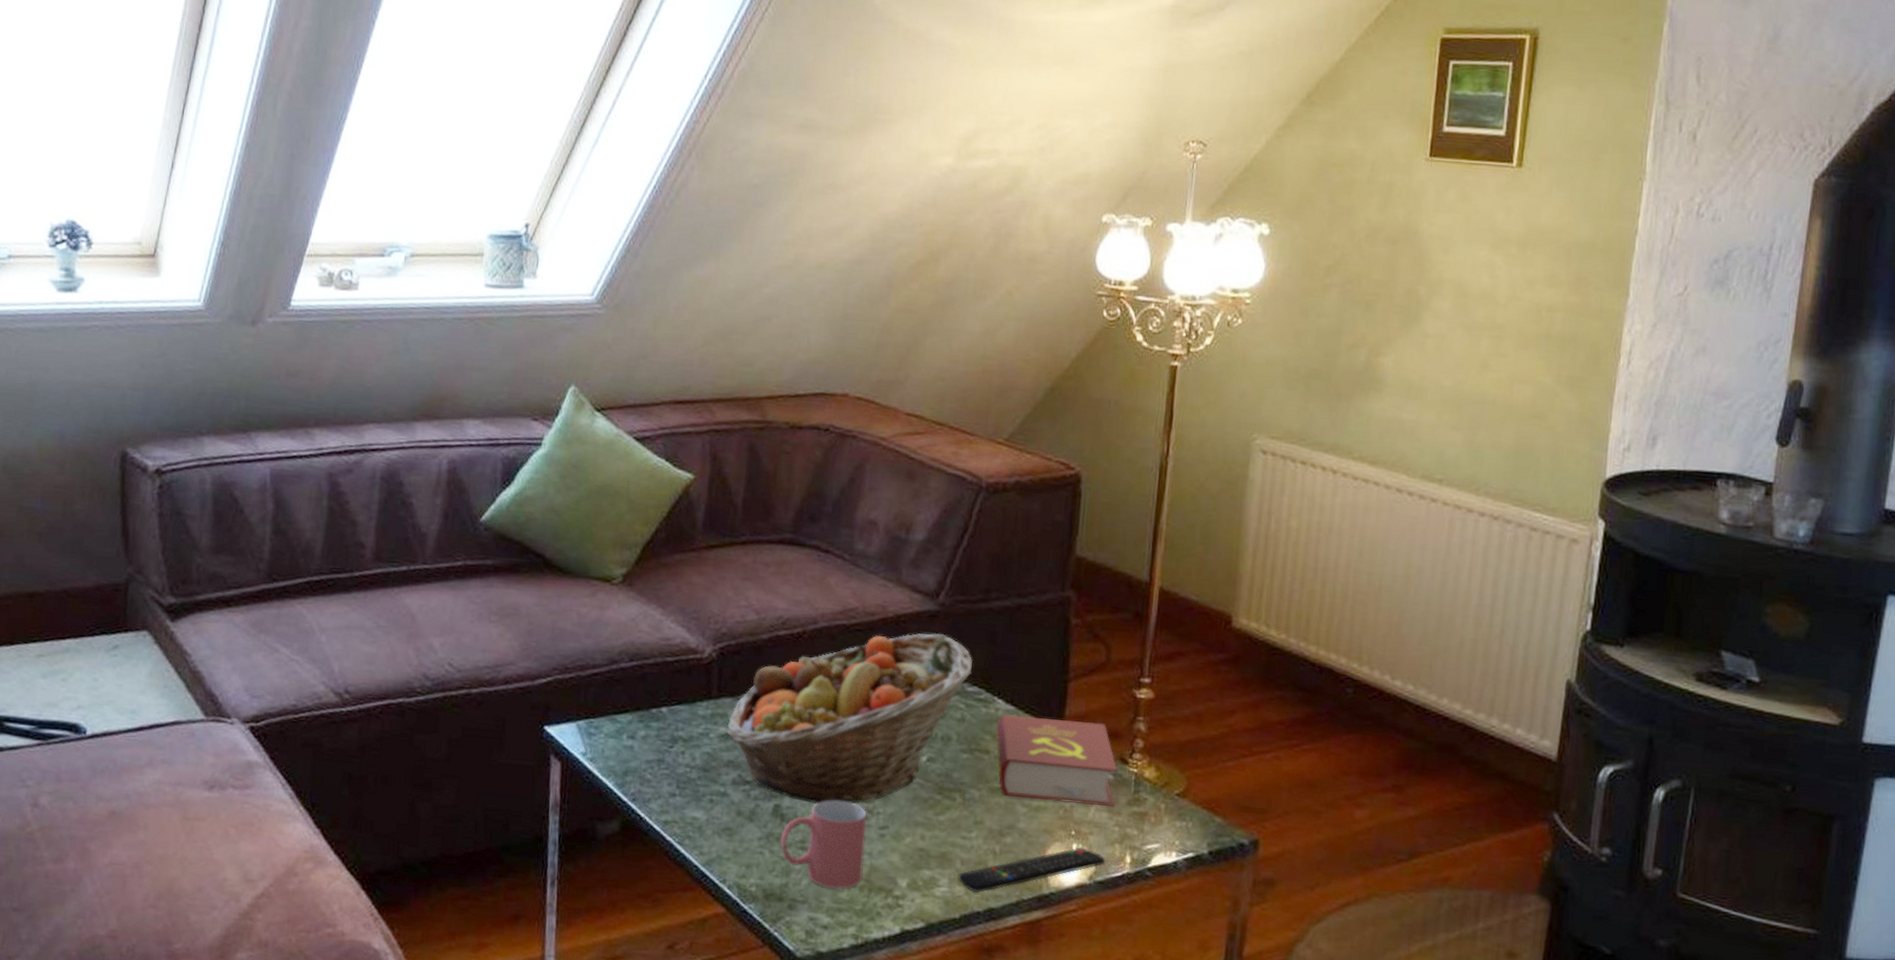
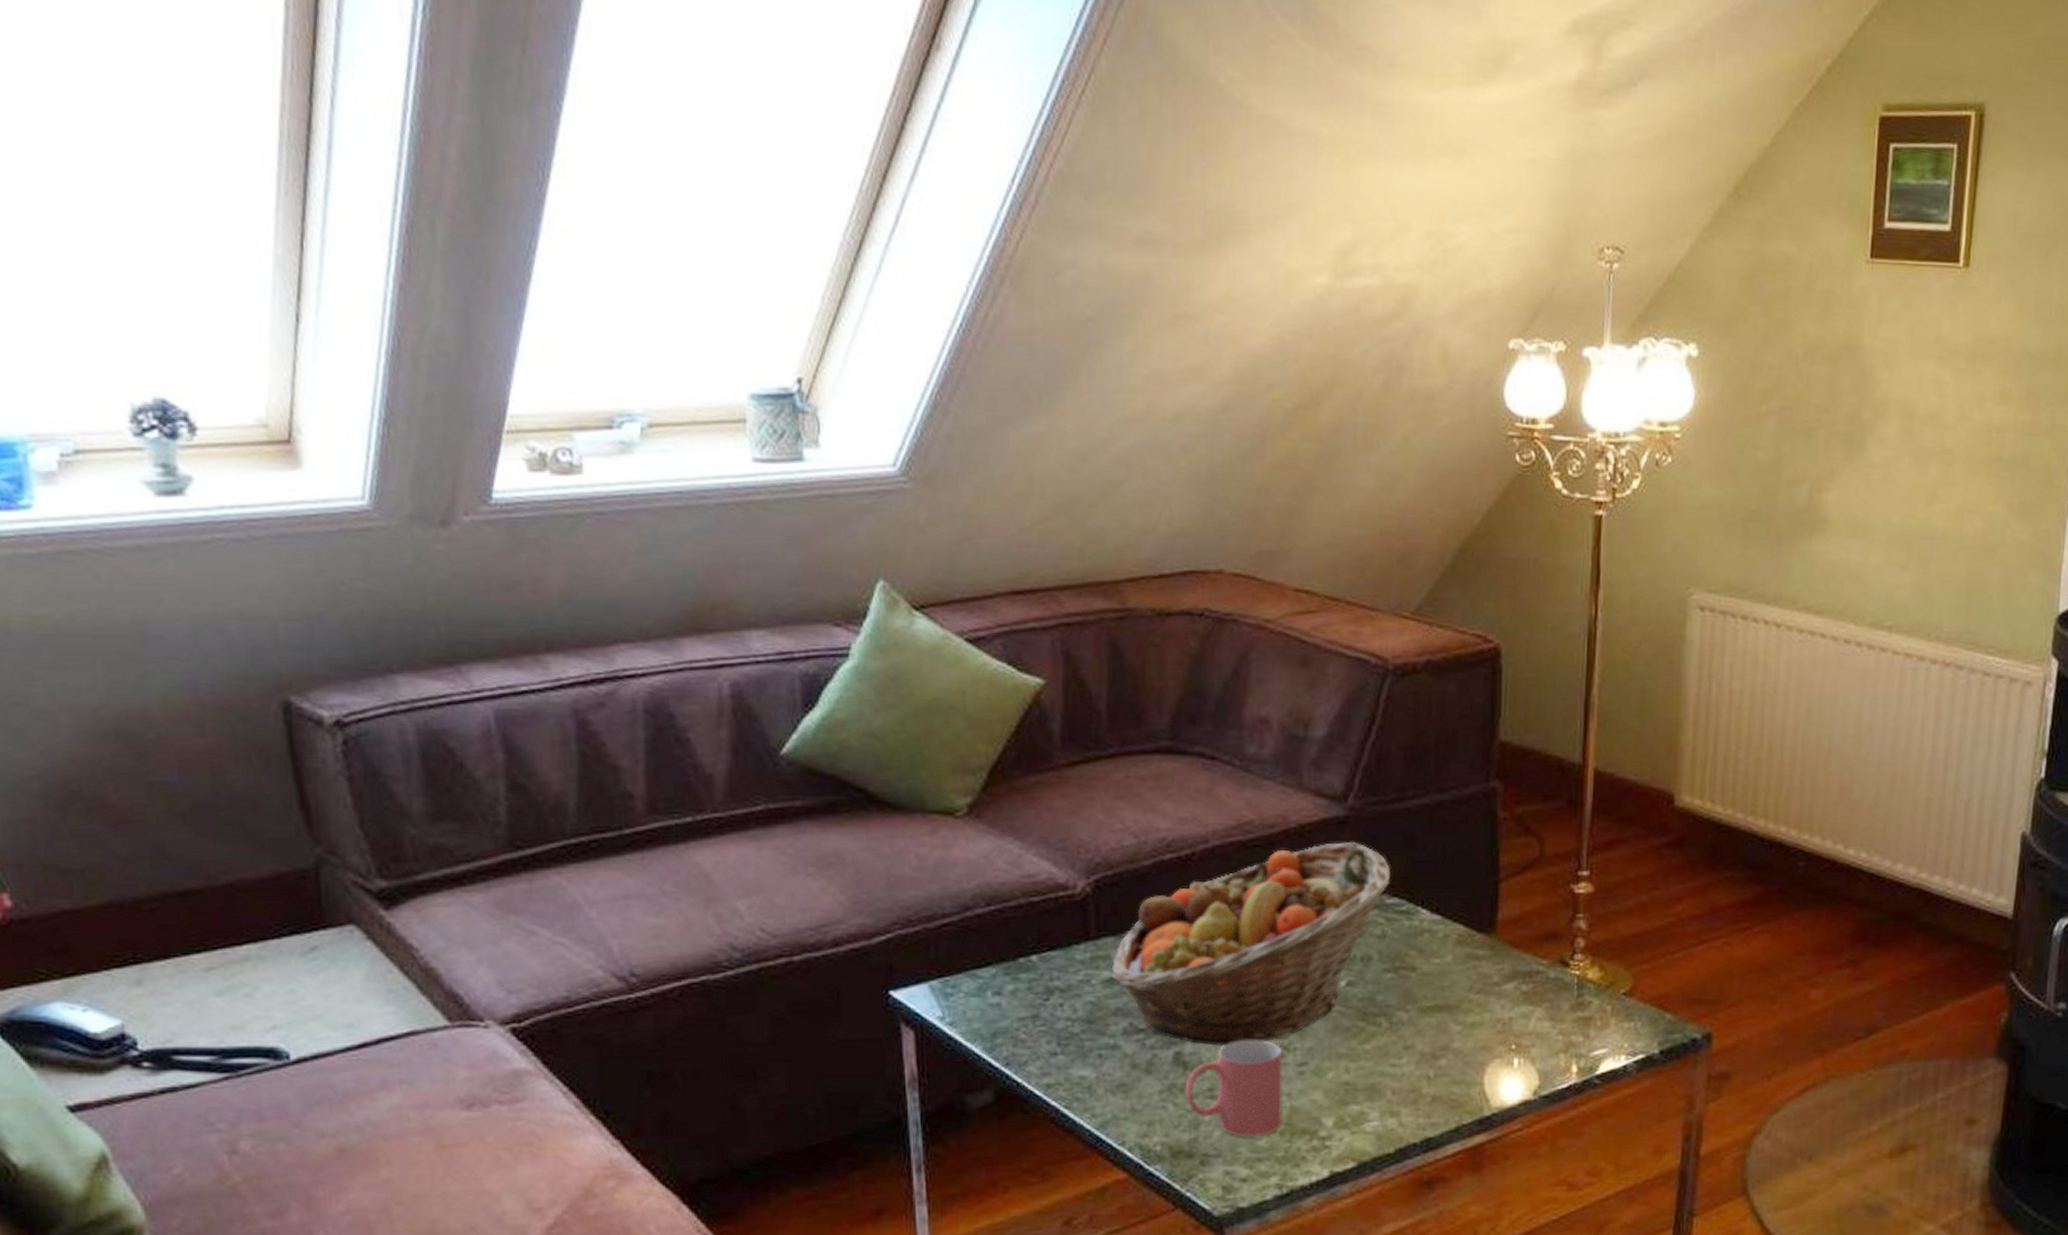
remote control: present [958,847,1106,893] -> none [1390,1061,1550,1123]
book: present [995,714,1118,806] -> none [1421,924,1558,1016]

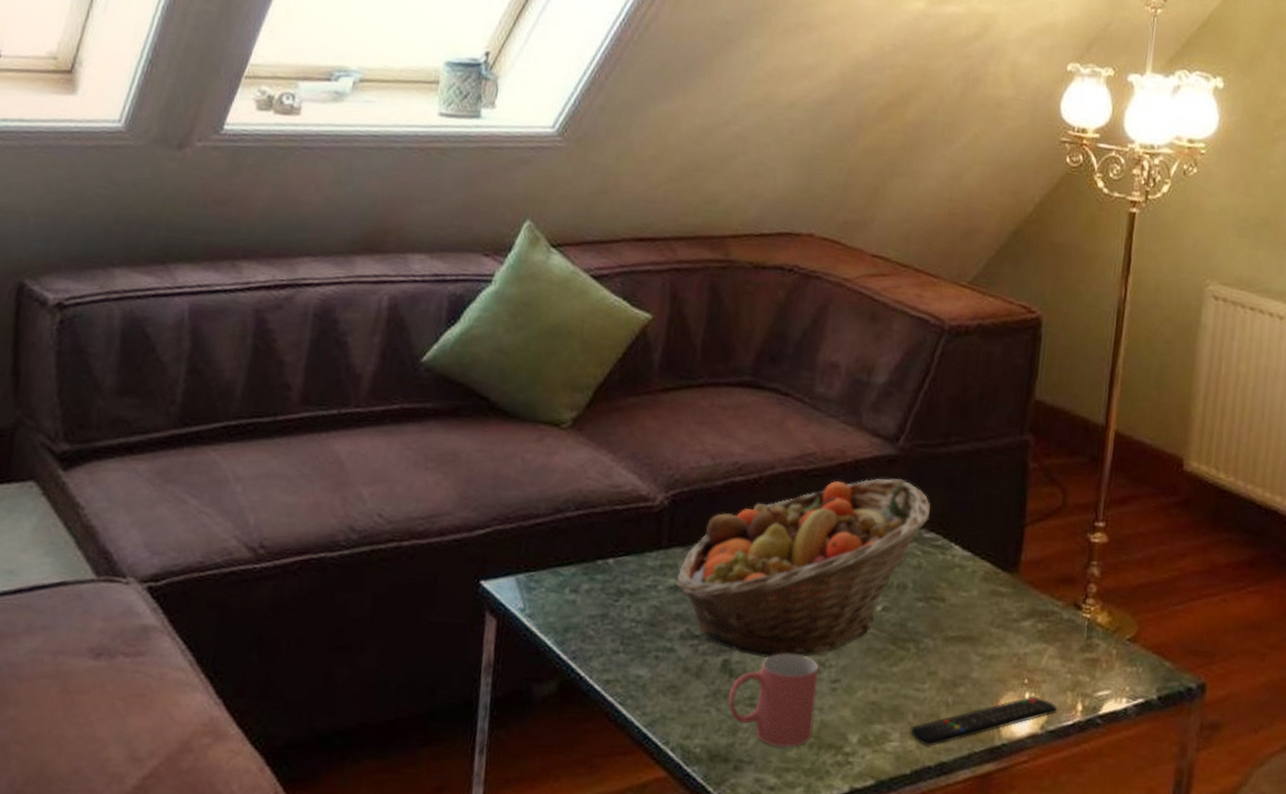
remote control: none [1390,1061,1550,1123] -> present [910,696,1057,746]

